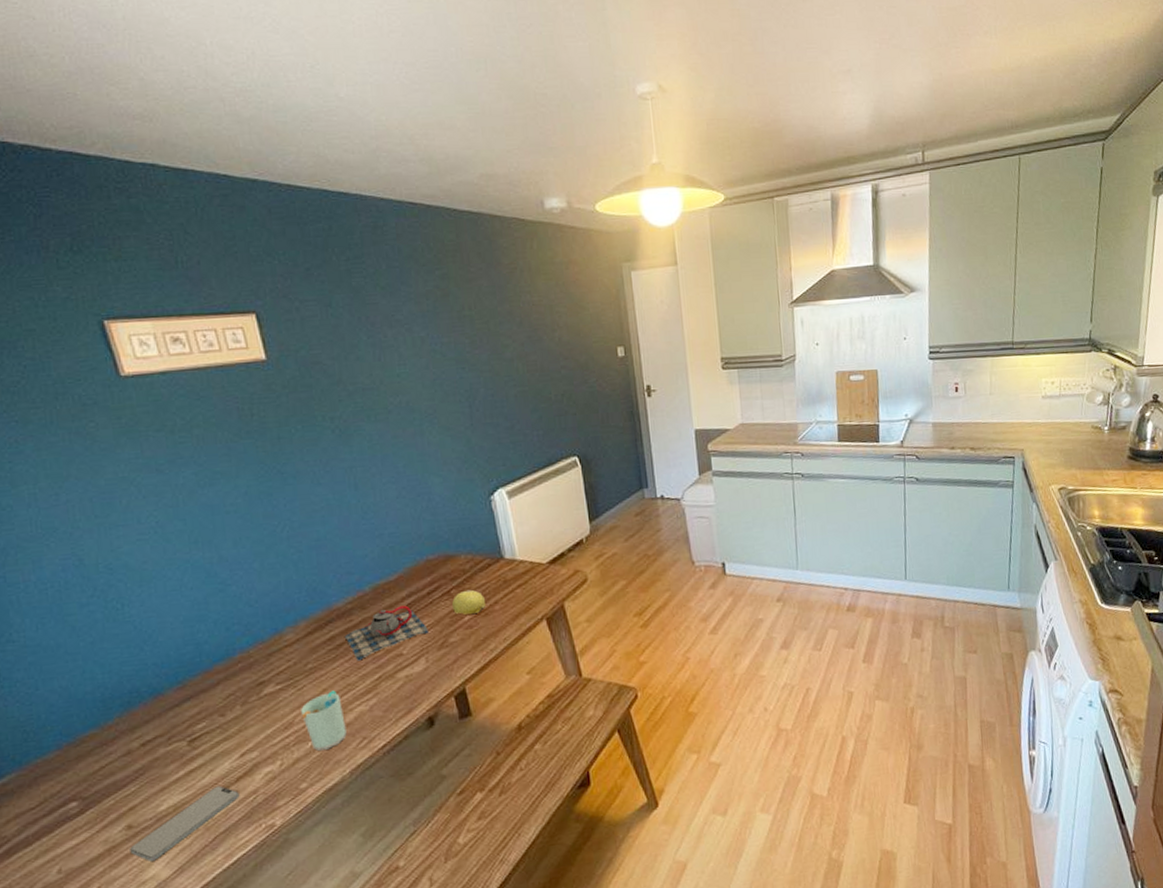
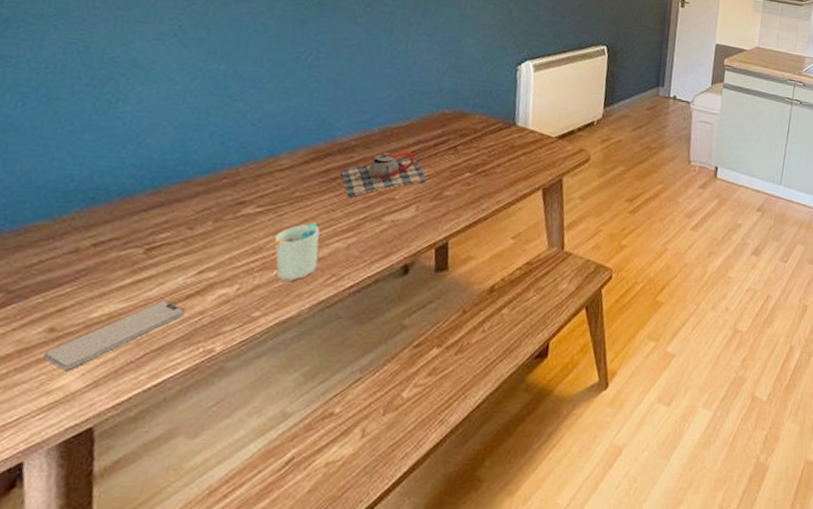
fruit: present [452,589,485,615] -> none [455,148,489,172]

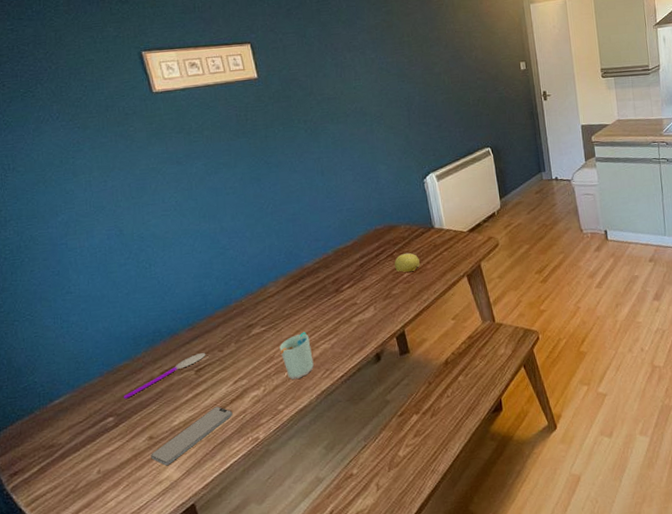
spoon: none [23,227,168,272] -> present [123,353,206,399]
teapot: present [341,151,426,198] -> none [313,265,376,309]
fruit: none [455,148,489,172] -> present [394,252,420,272]

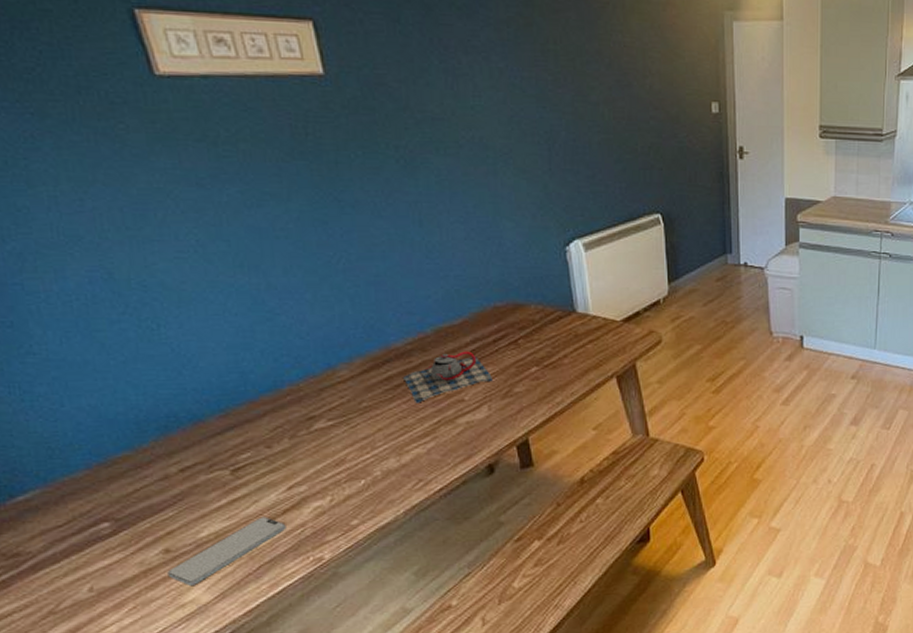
spoon: present [123,353,206,399] -> none [123,448,247,501]
cup: present [280,332,314,380] -> none [354,431,402,489]
teapot: none [313,265,376,309] -> present [403,351,492,404]
fruit: present [394,252,420,272] -> none [519,341,554,365]

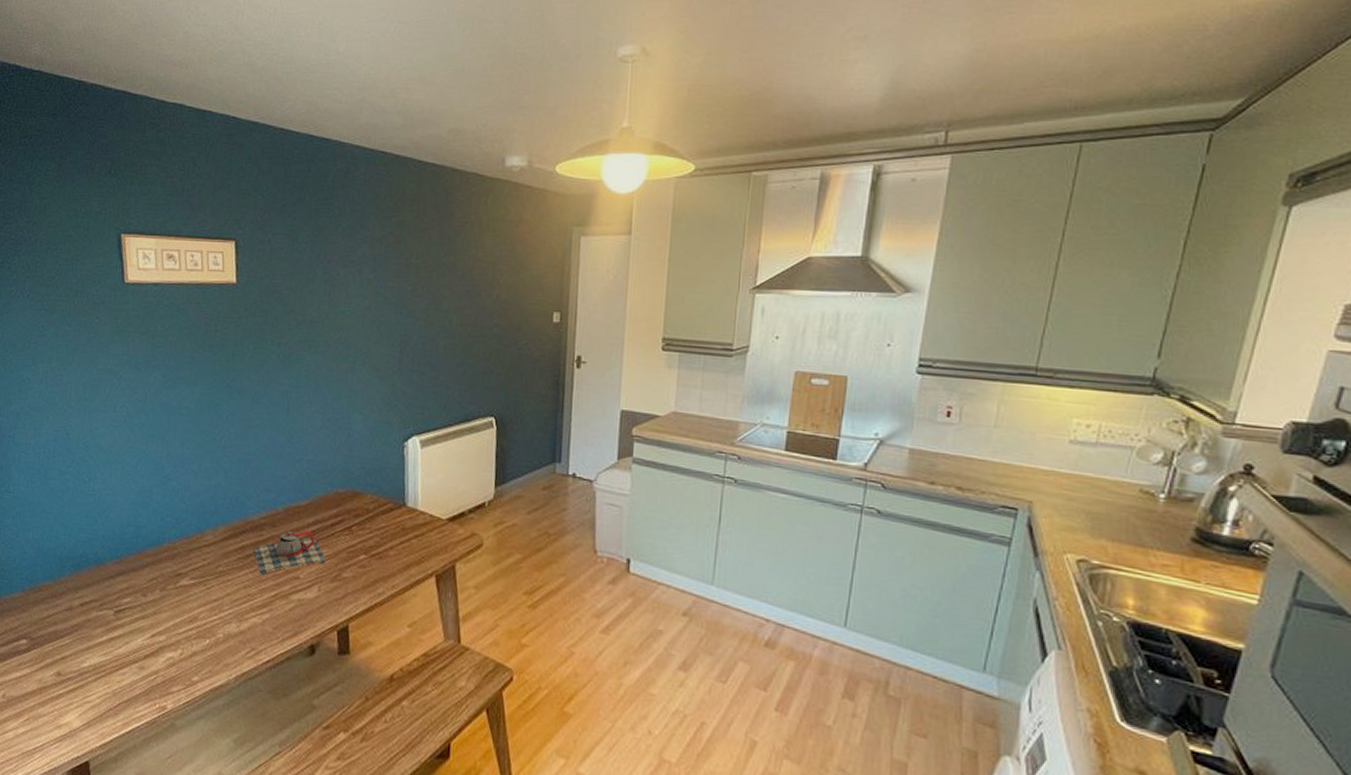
smartphone: present [167,517,286,586] -> none [55,658,145,710]

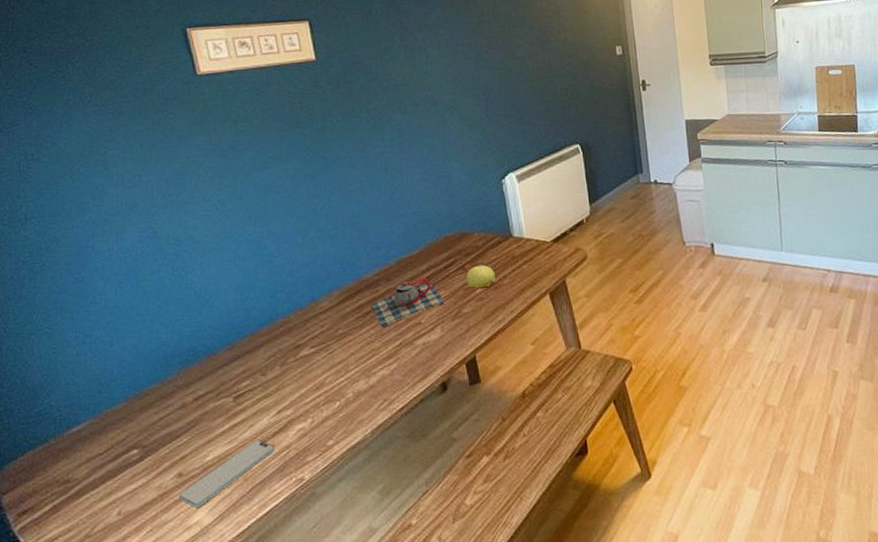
smartphone: none [55,658,145,710] -> present [179,440,275,508]
fruit: none [351,529,382,554] -> present [466,264,495,288]

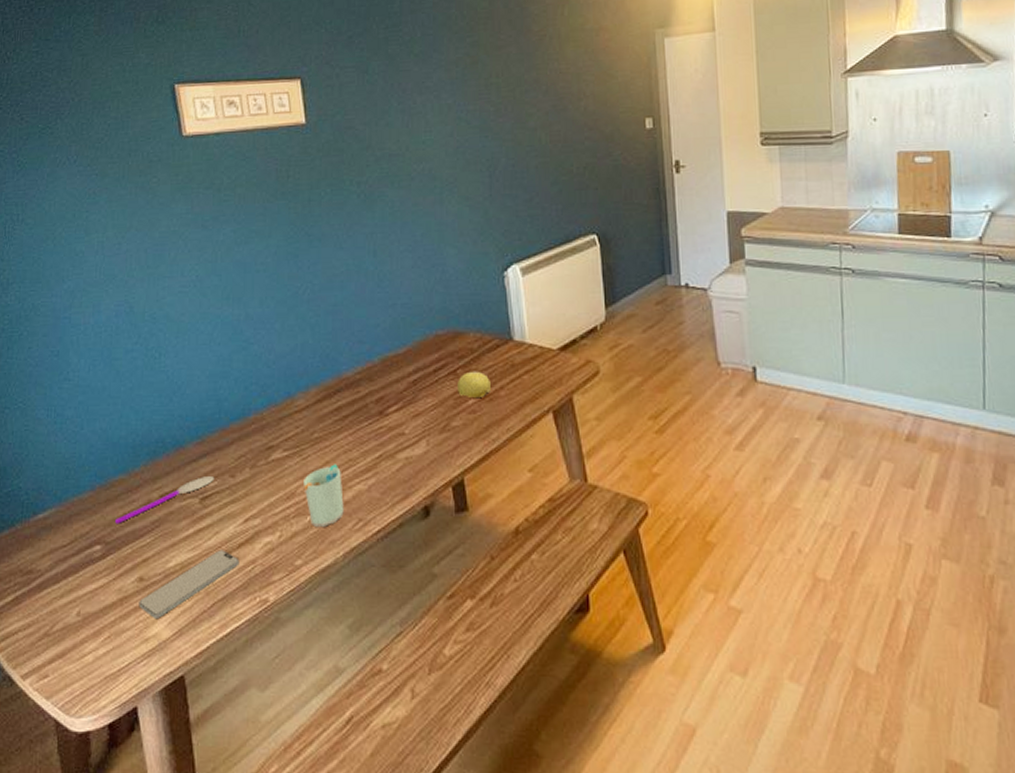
spoon: none [150,377,247,429] -> present [114,477,215,524]
cup: none [331,355,370,411] -> present [303,464,344,527]
teapot: present [372,278,444,328] -> none [351,381,431,436]

